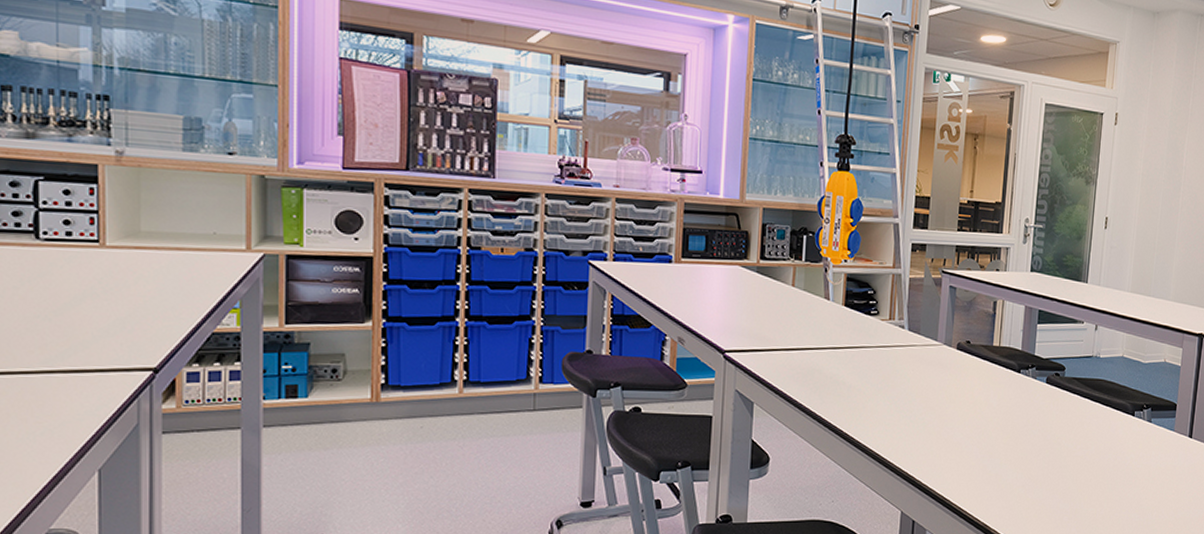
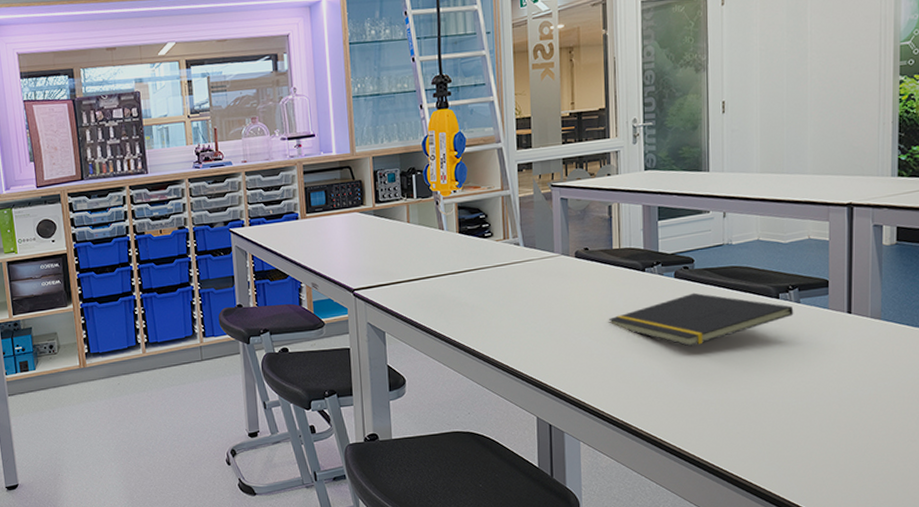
notepad: none [981,400,1146,454] -> present [608,292,794,347]

